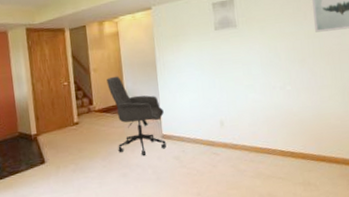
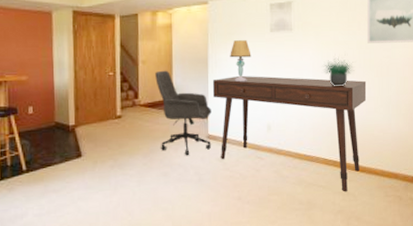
desk: none [163,69,320,183] -> present [213,75,367,192]
table lamp: none [177,40,198,81] -> present [230,40,251,82]
potted plant: none [271,49,304,78] -> present [323,57,355,87]

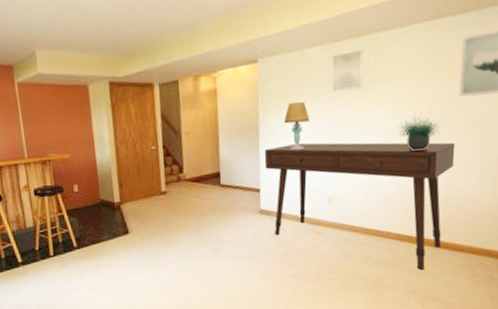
office chair: present [155,70,211,155] -> none [200,141,264,231]

